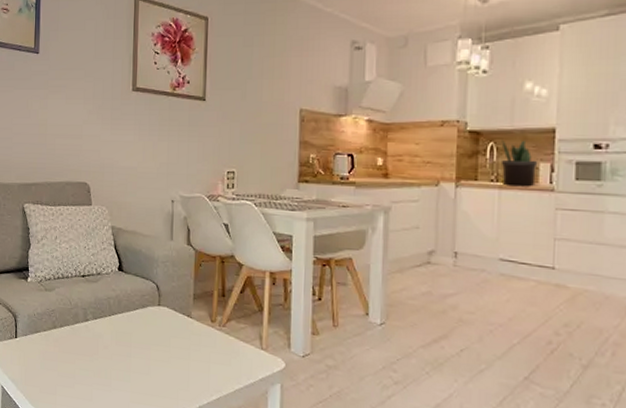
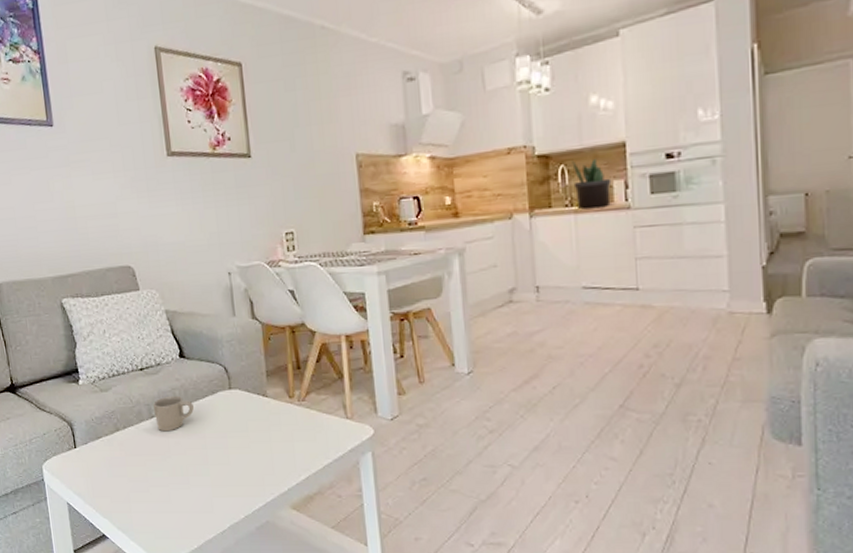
mug: none [88,303,125,336] -> present [152,395,195,432]

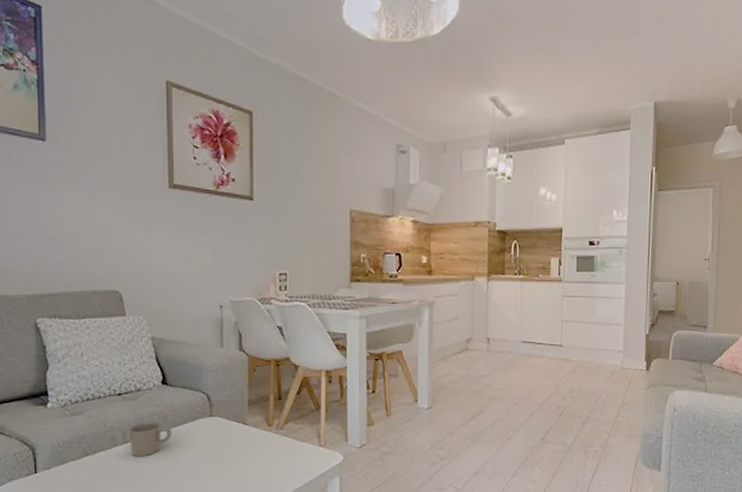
planter: present [572,158,612,210] -> none [522,238,550,279]

